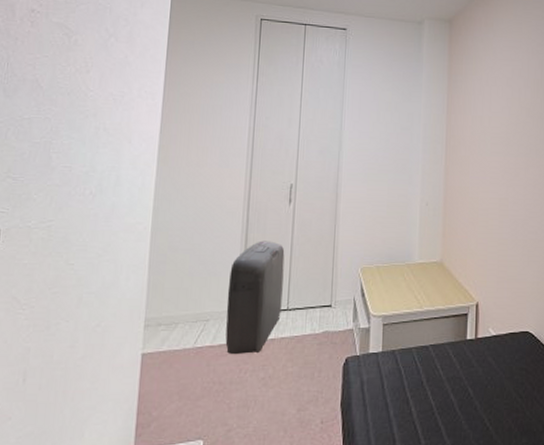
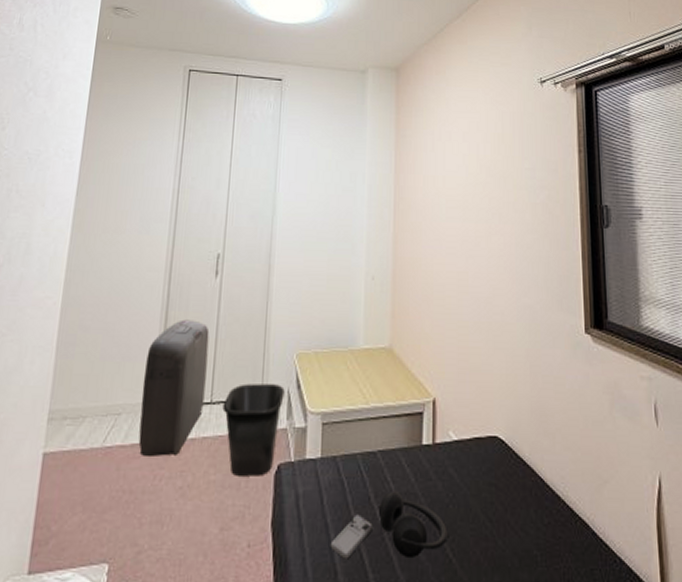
waste bin: none [297,293,351,368] -> present [222,383,285,476]
mobile phone: none [389,395,425,430] -> present [330,514,373,560]
headphones: none [429,376,486,427] -> present [378,490,448,557]

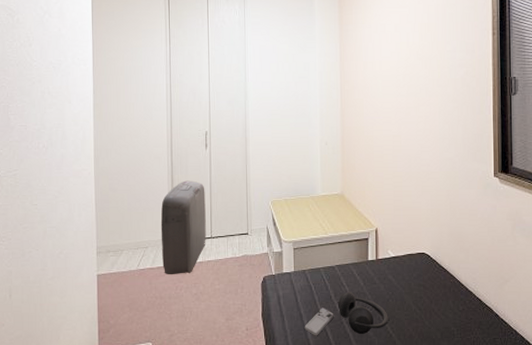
waste bin: present [222,383,285,476] -> none [220,223,264,285]

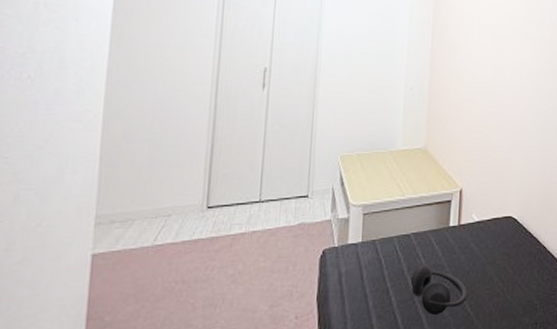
suitcase: present [160,180,206,274] -> none [189,128,257,251]
mobile phone: present [304,308,334,336] -> none [368,285,405,321]

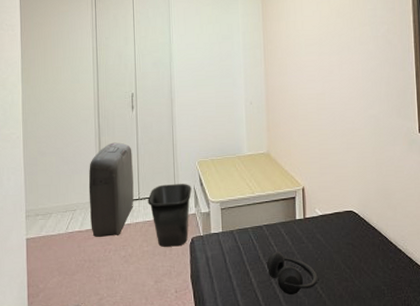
suitcase: none [189,128,257,251] -> present [88,142,134,237]
waste bin: none [271,183,329,262] -> present [147,184,192,247]

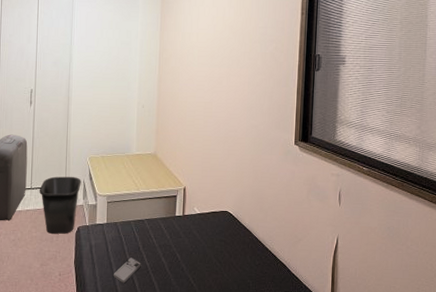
mobile phone: none [233,268,263,298] -> present [113,257,141,283]
headphones: present [266,251,318,294] -> none [145,243,191,283]

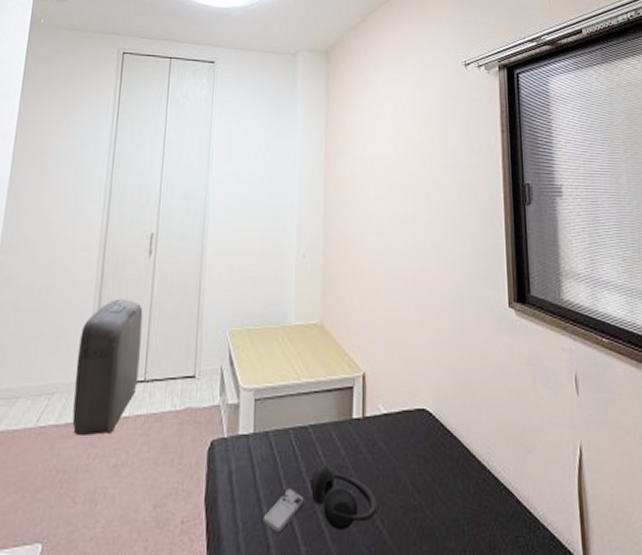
waste bin: present [39,176,81,234] -> none [156,361,218,453]
headphones: none [145,243,191,283] -> present [309,464,377,529]

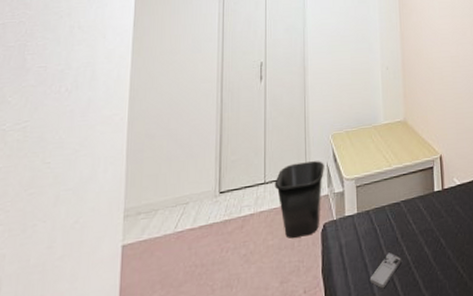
suitcase: present [72,299,143,435] -> none [205,118,259,234]
waste bin: none [156,361,218,453] -> present [275,161,324,238]
headphones: present [309,464,377,529] -> none [404,229,459,279]

